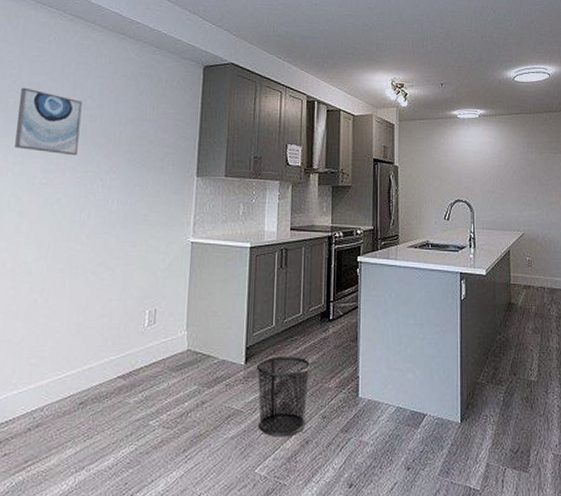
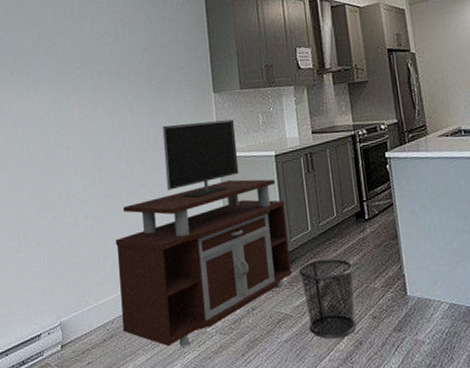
wall art: present [15,87,83,156] -> none [48,33,105,90]
tv stand: none [53,204,253,440] -> present [115,119,292,347]

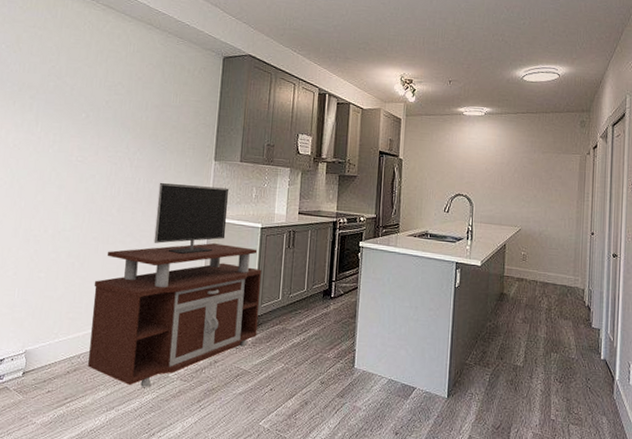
waste bin: present [298,259,356,339] -> none [263,327,313,397]

